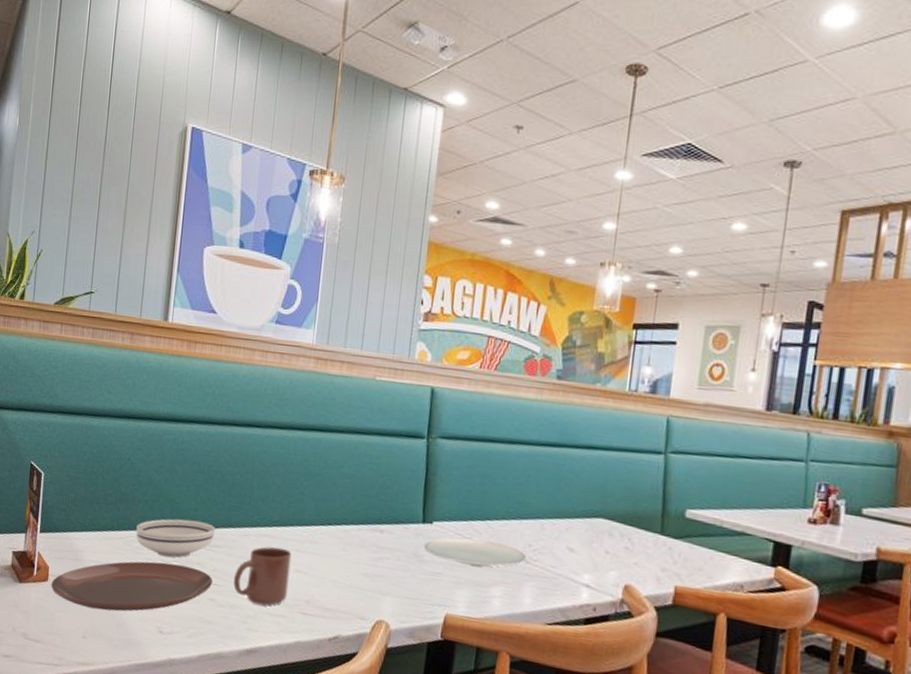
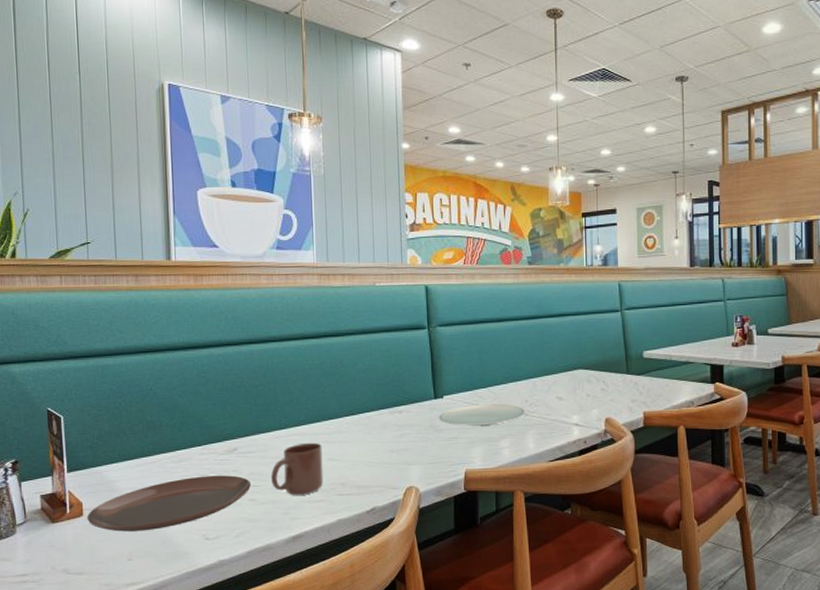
bowl: present [136,518,216,558] -> none [168,433,247,471]

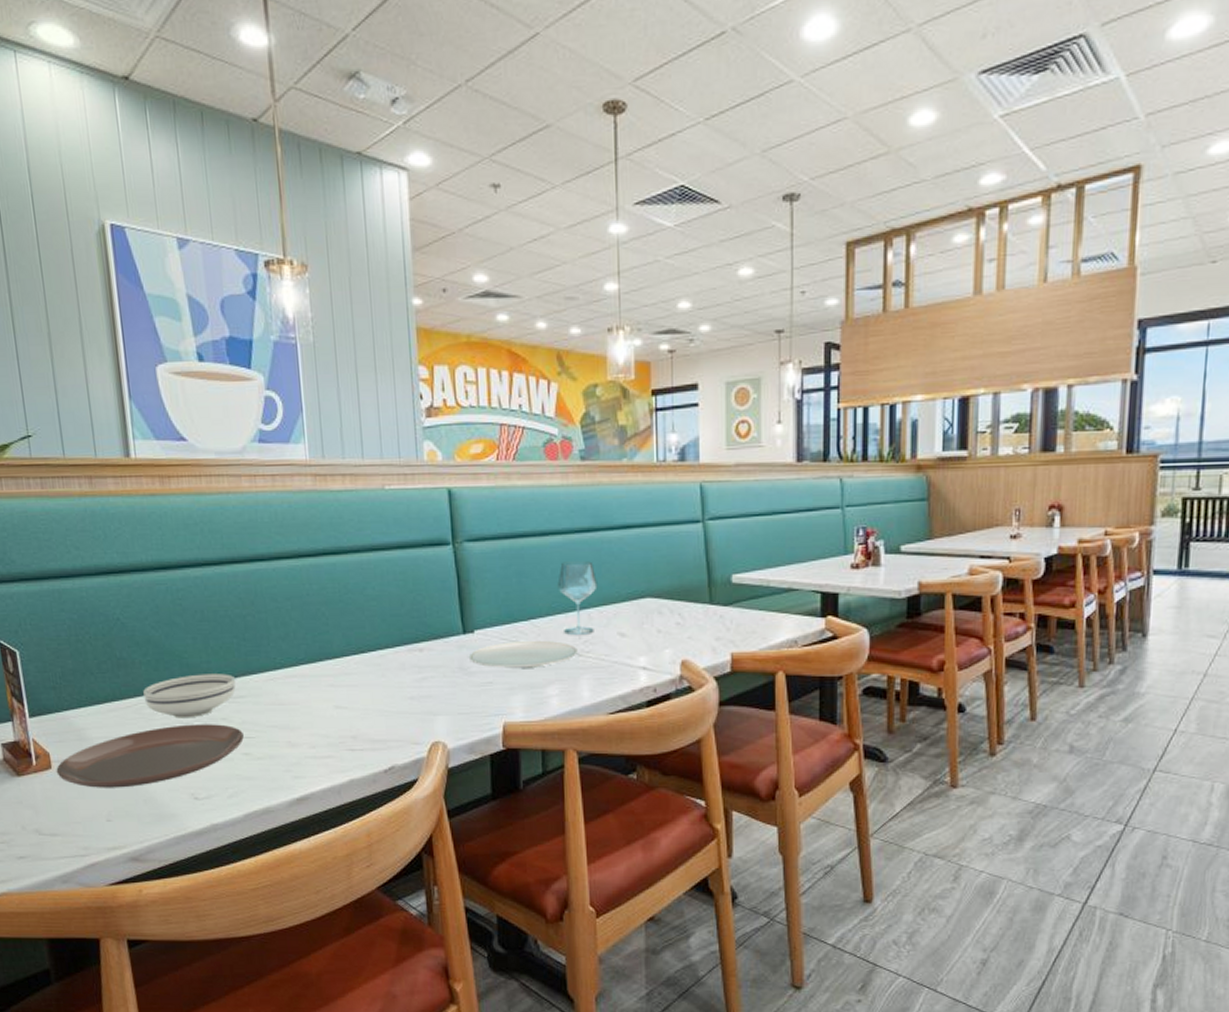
bowl: none [168,433,247,471] -> present [143,673,236,718]
cup: present [271,442,324,495] -> none [267,686,331,750]
wine glass: none [509,341,541,400] -> present [557,561,598,636]

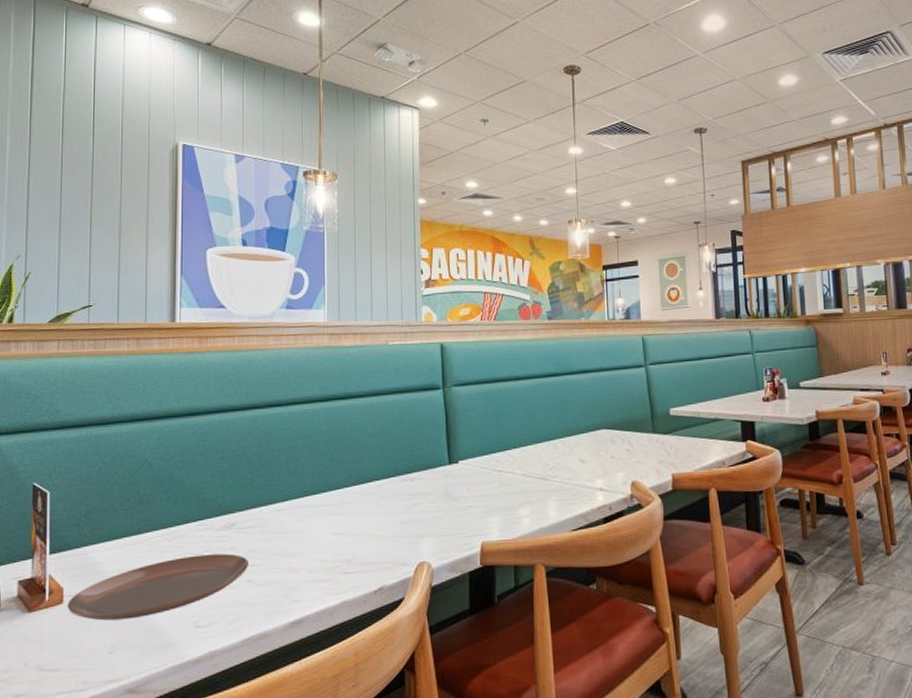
bowl: present [143,673,236,718] -> none [160,506,247,550]
plate: present [468,640,578,670] -> none [453,467,545,494]
wine glass: present [557,561,598,636] -> none [529,400,562,464]

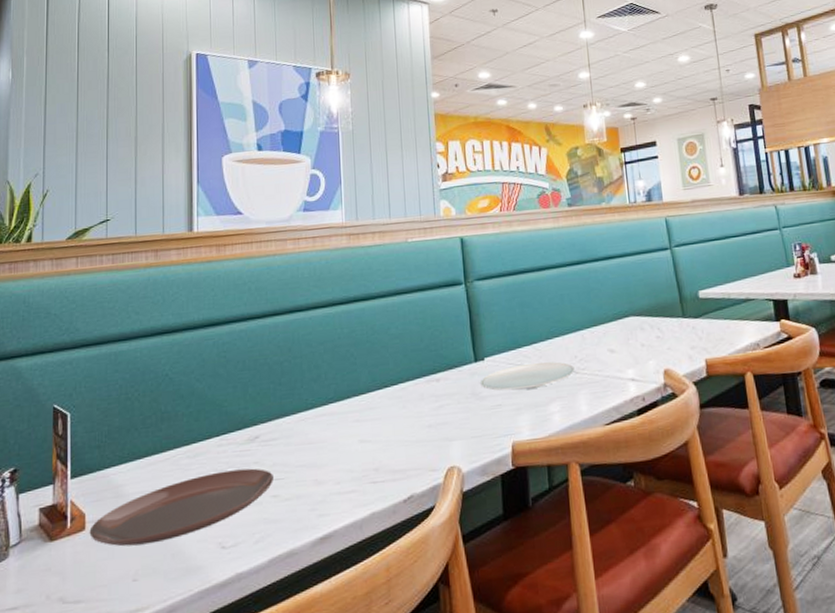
plate: none [453,467,545,494] -> present [479,361,575,391]

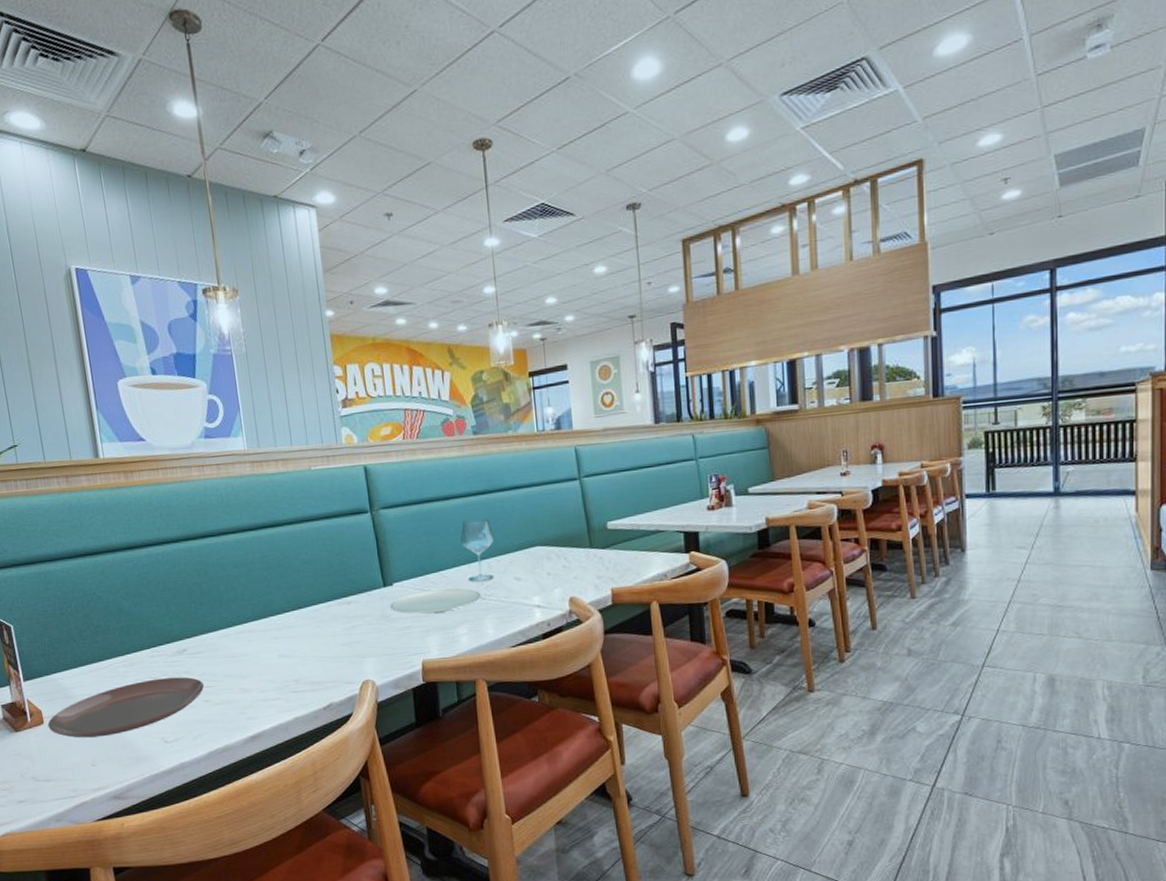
wine glass: none [554,289,588,356] -> present [460,518,495,583]

